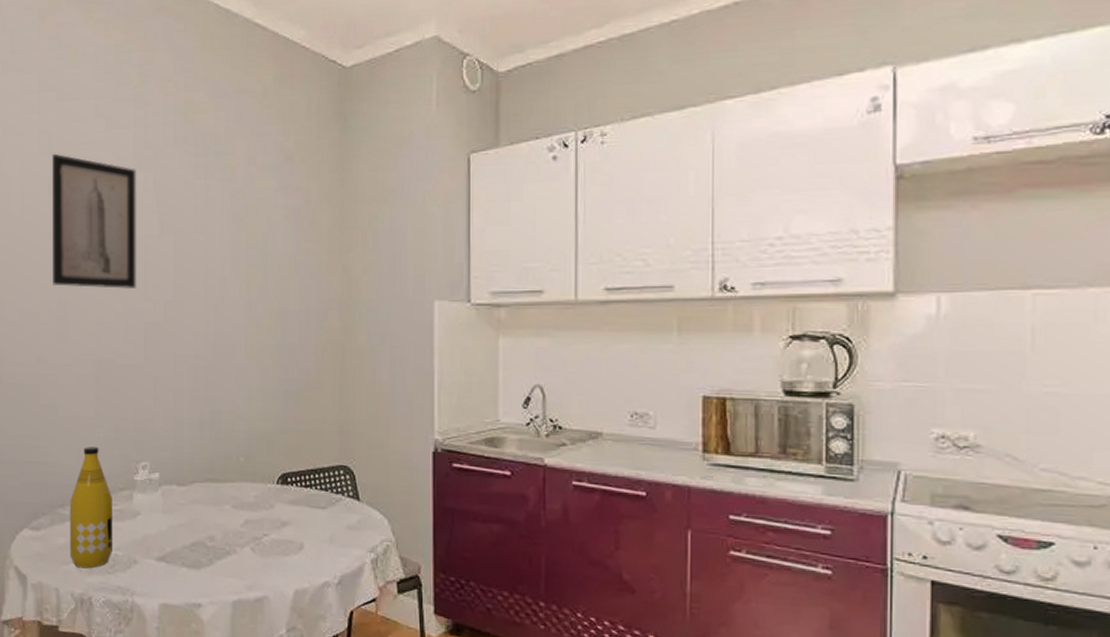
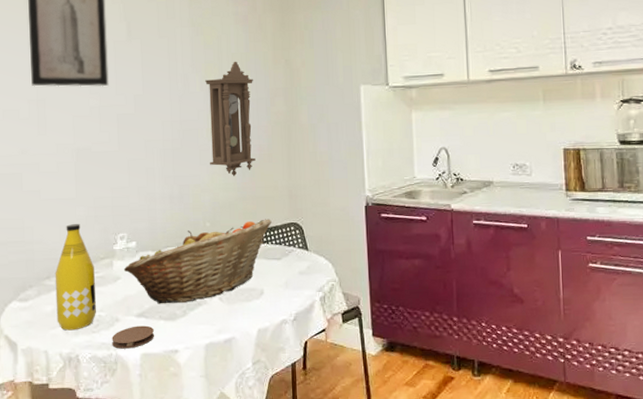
coaster: none [128,570,175,597] -> present [112,325,154,349]
fruit basket: none [144,458,317,550] -> present [123,219,272,304]
pendulum clock: none [246,264,303,405] -> present [205,61,255,177]

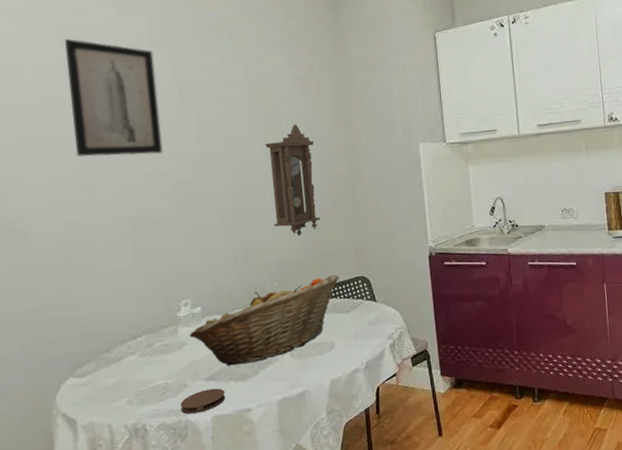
bottle: present [55,224,96,331] -> none [114,294,162,402]

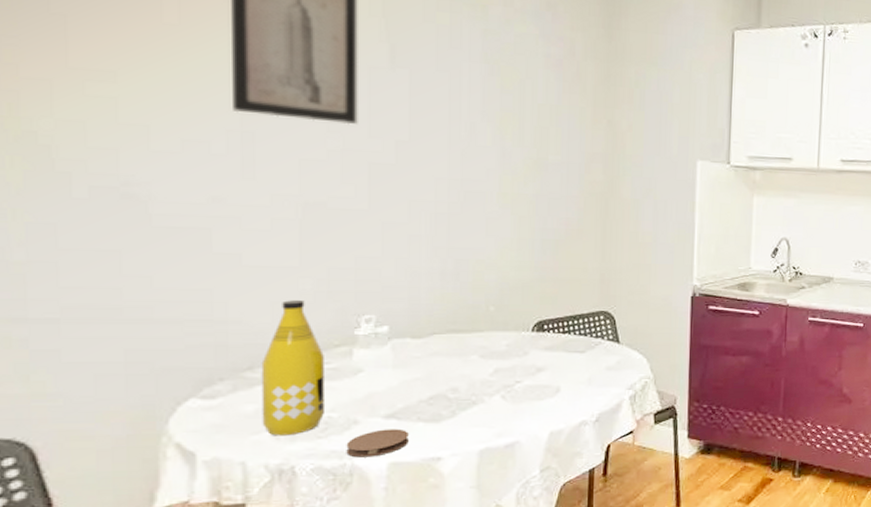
bottle: none [114,294,162,402] -> present [261,300,324,436]
fruit basket: present [189,274,340,366] -> none [368,305,577,403]
pendulum clock: present [265,124,320,237] -> none [499,113,564,254]

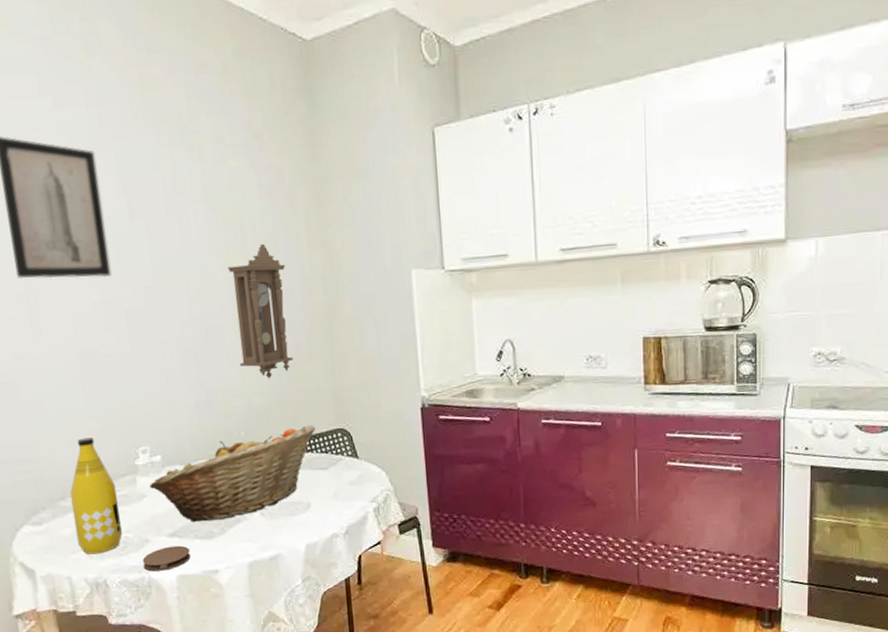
fruit basket: none [368,305,577,403] -> present [149,425,316,523]
pendulum clock: none [499,113,564,254] -> present [228,243,293,379]

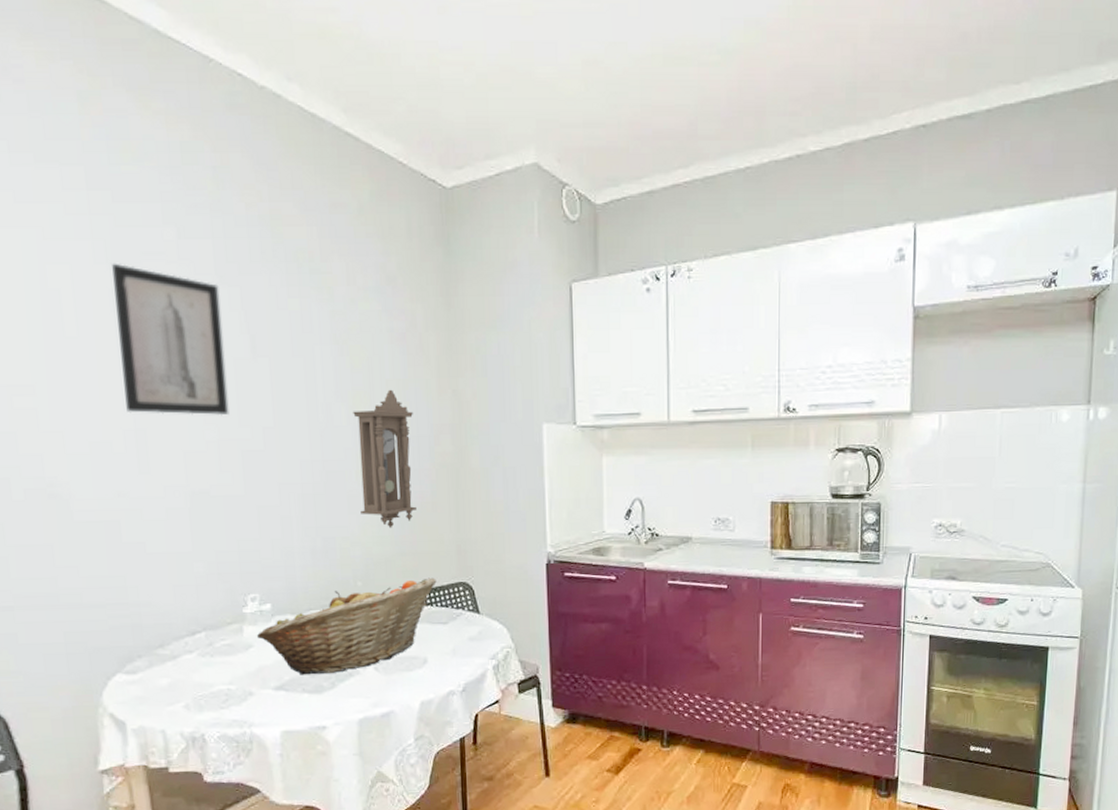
bottle: present [69,438,122,555] -> none [169,583,224,707]
coaster: present [142,545,190,572] -> none [244,699,297,726]

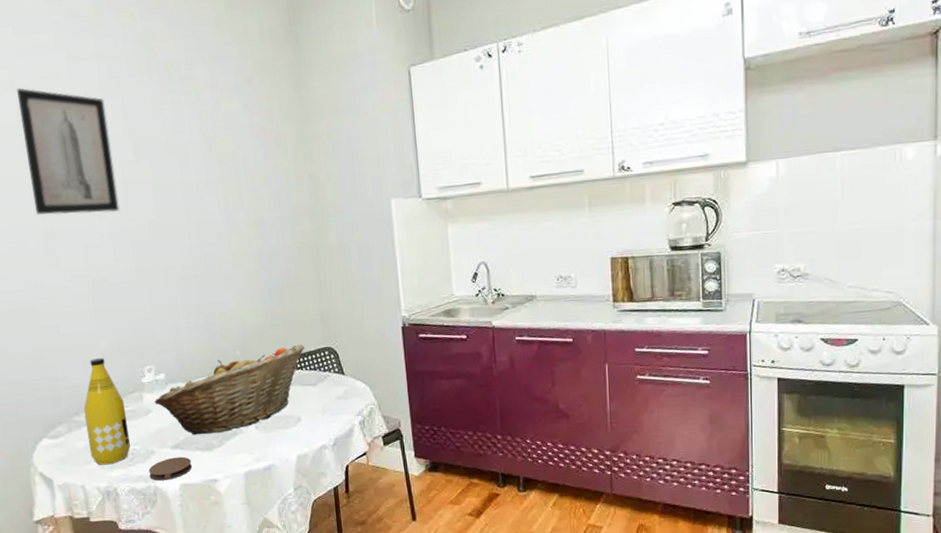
bottle: none [169,583,224,707] -> present [83,358,130,465]
coaster: none [244,699,297,726] -> present [148,456,192,481]
pendulum clock: present [353,389,417,529] -> none [223,178,283,302]

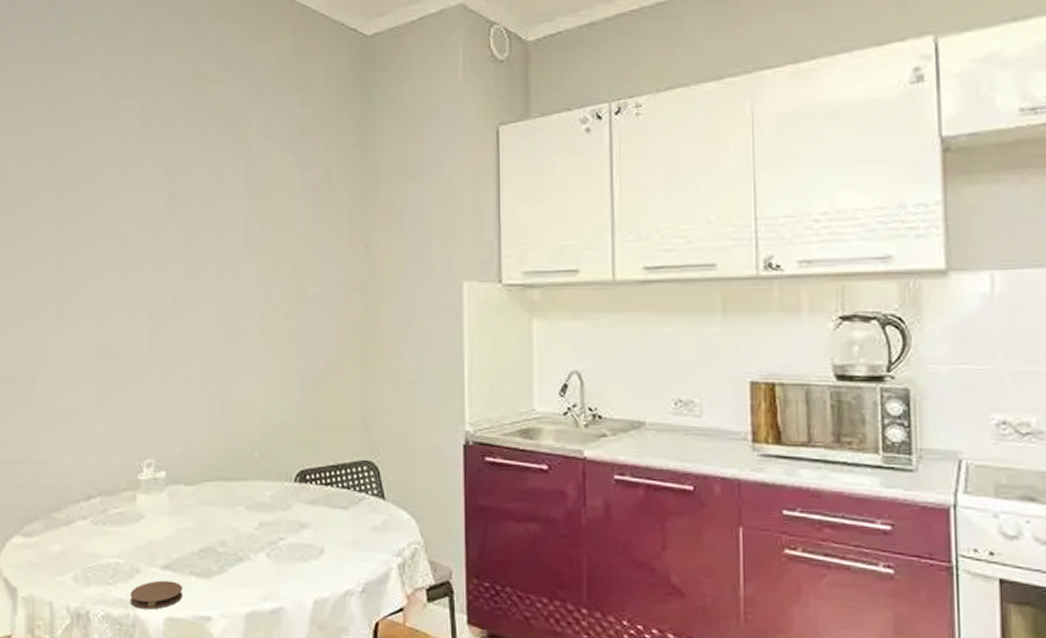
wall art: present [17,87,120,216] -> none [51,126,143,271]
bottle: present [83,358,130,465] -> none [65,443,113,579]
fruit basket: present [154,344,305,435] -> none [148,453,339,556]

